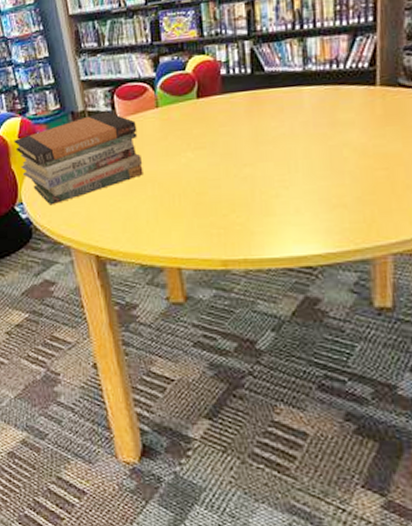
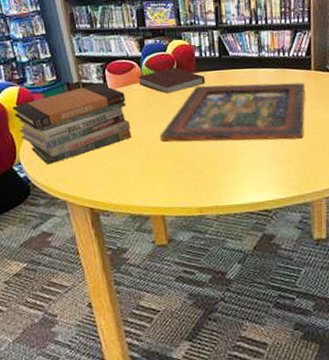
notebook: none [152,89,234,122] -> present [138,67,206,94]
religious icon: none [176,102,367,180] -> present [159,82,306,142]

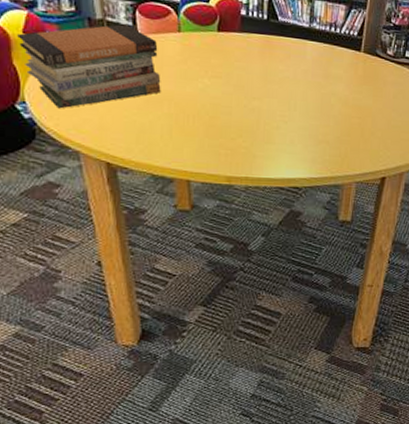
notebook: present [138,67,206,94] -> none [174,21,250,51]
religious icon: present [159,82,306,142] -> none [192,47,352,121]

